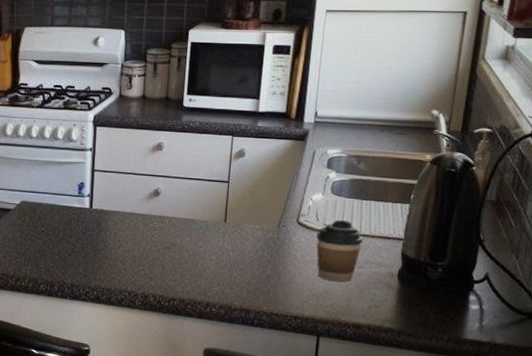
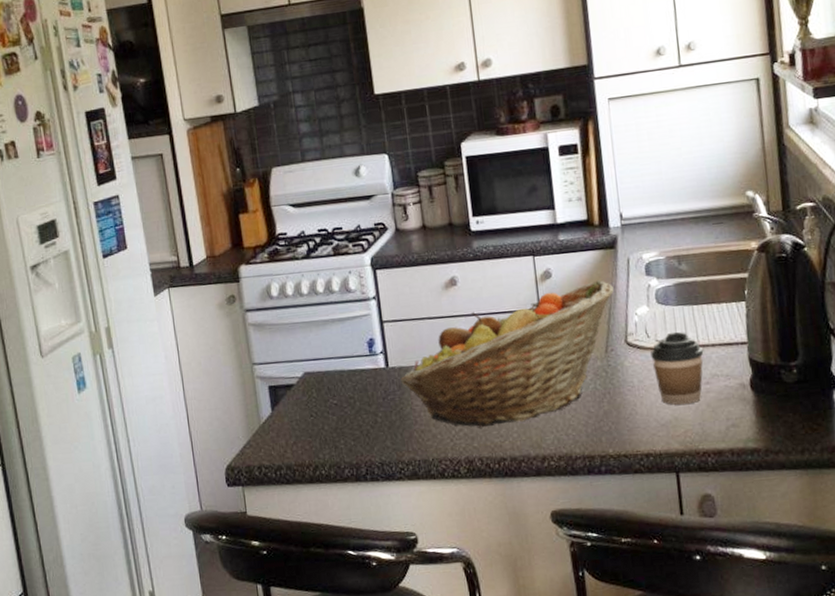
fruit basket: none [100,165,296,272] -> present [400,280,614,428]

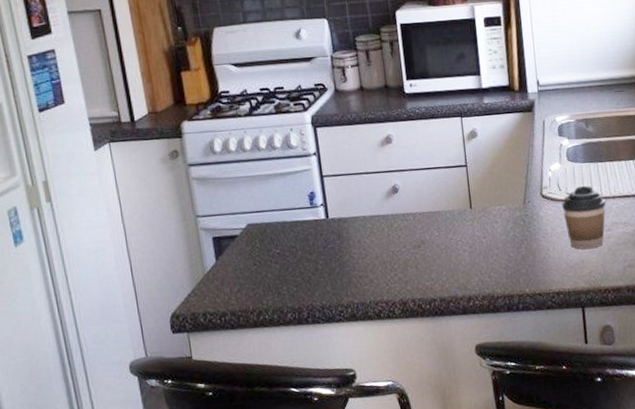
fruit basket: present [400,280,614,428] -> none [340,140,531,273]

